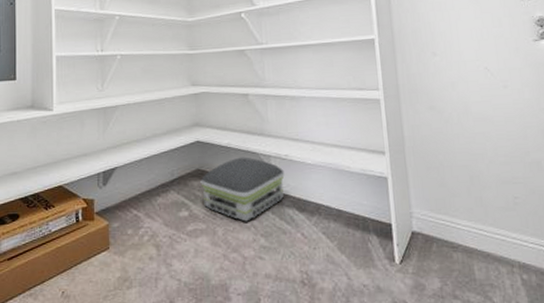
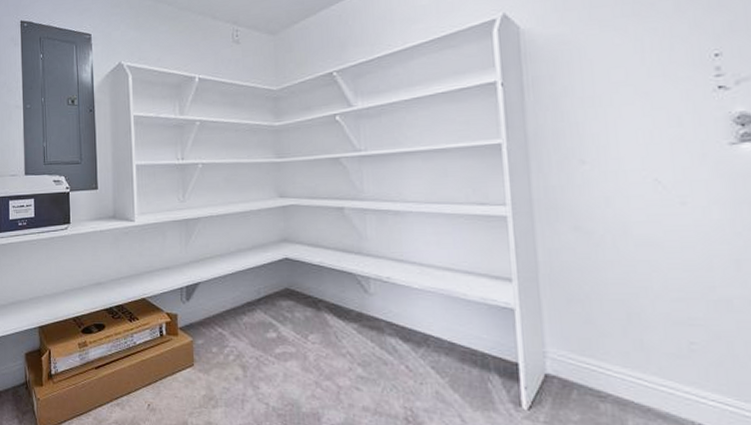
air purifier: present [200,157,285,222] -> none [289,277,386,349]

